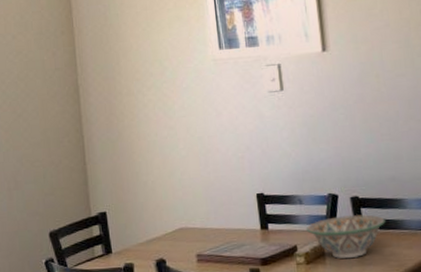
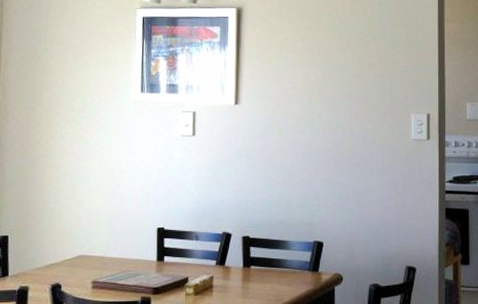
decorative bowl: present [306,214,386,258] -> none [198,253,270,291]

